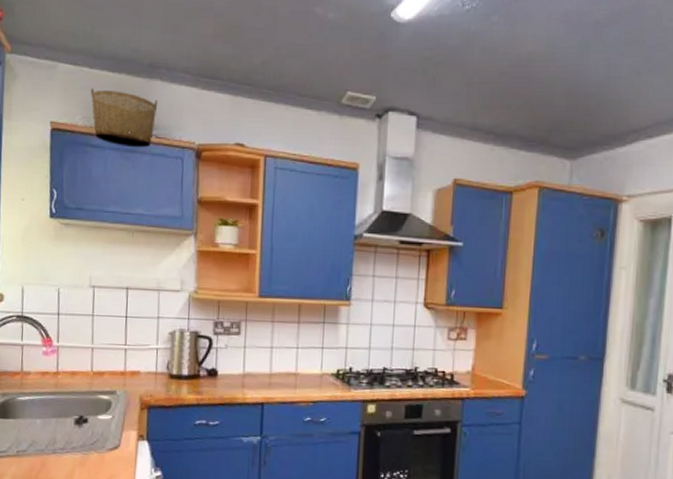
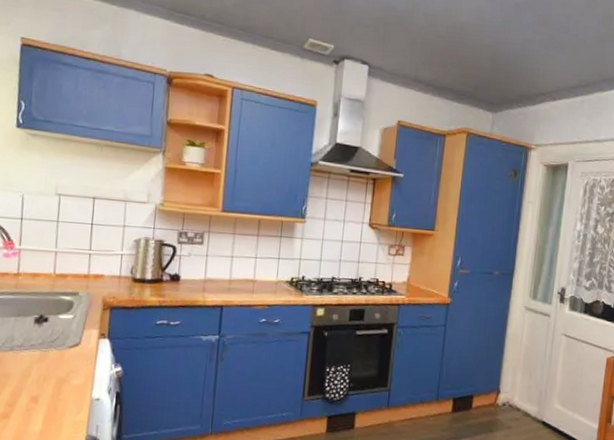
basket: present [90,88,158,148] -> none [64,10,132,71]

